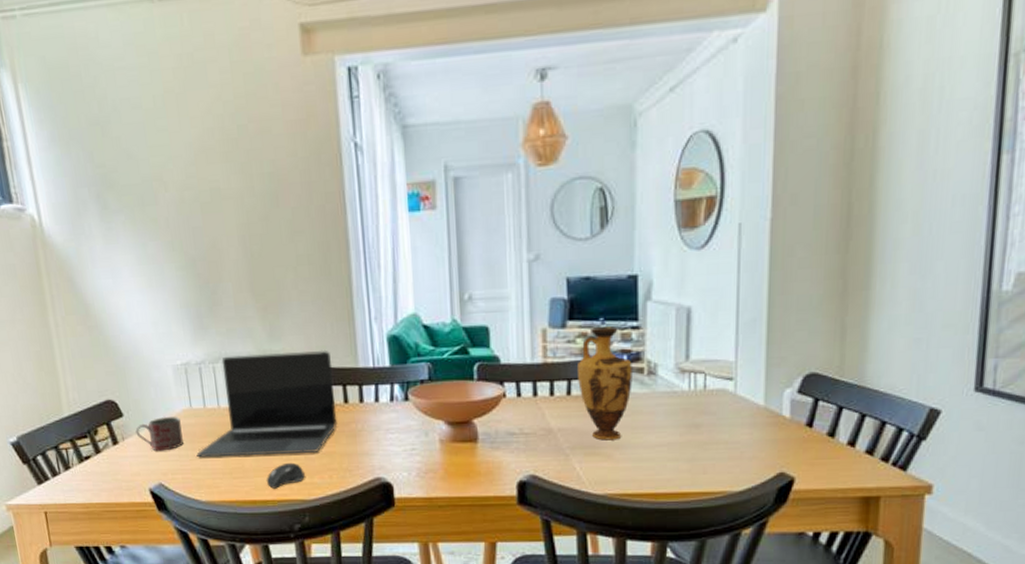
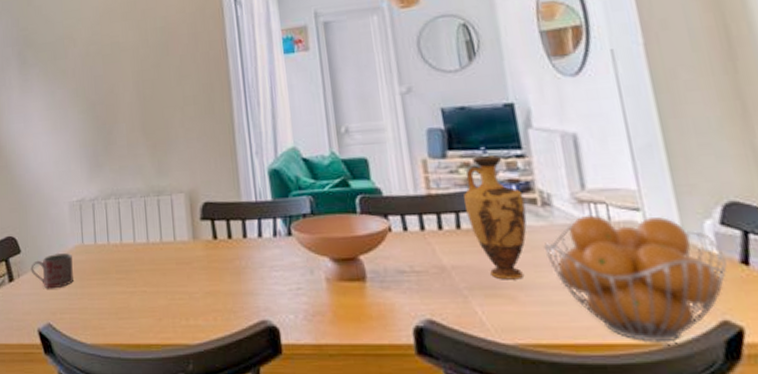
laptop: present [196,350,338,458] -> none [85,184,222,296]
computer mouse: present [266,462,305,489] -> none [150,302,189,331]
fruit basket: none [643,383,794,491] -> present [543,214,727,343]

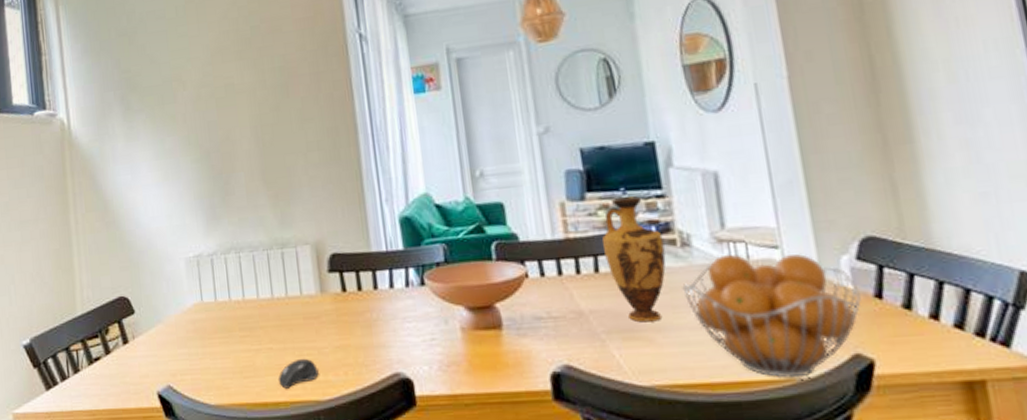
mug: present [30,252,73,289] -> none [146,311,193,350]
computer mouse: none [150,302,189,331] -> present [277,358,319,389]

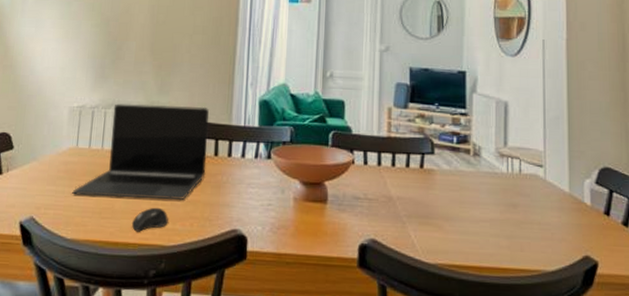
laptop: none [206,235,351,356] -> present [72,104,209,201]
vase: present [602,196,666,323] -> none [416,111,461,212]
fruit basket: present [682,254,861,379] -> none [469,166,595,270]

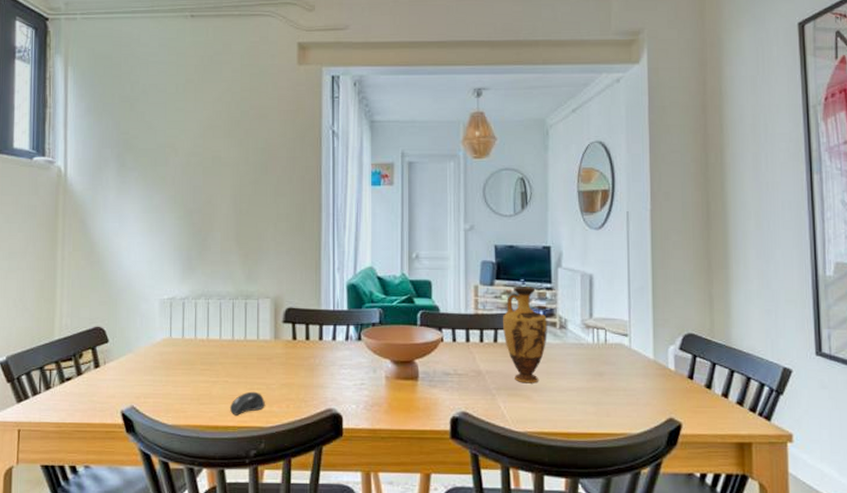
laptop: present [72,104,209,201] -> none [169,293,299,384]
vase: none [416,111,461,212] -> present [503,287,547,383]

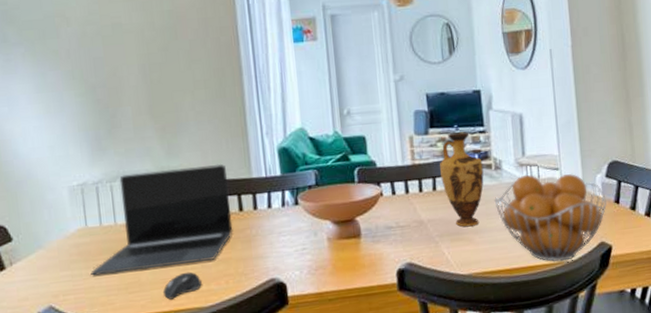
laptop: none [169,293,299,384] -> present [90,163,233,276]
fruit basket: none [556,337,678,433] -> present [494,174,607,262]

